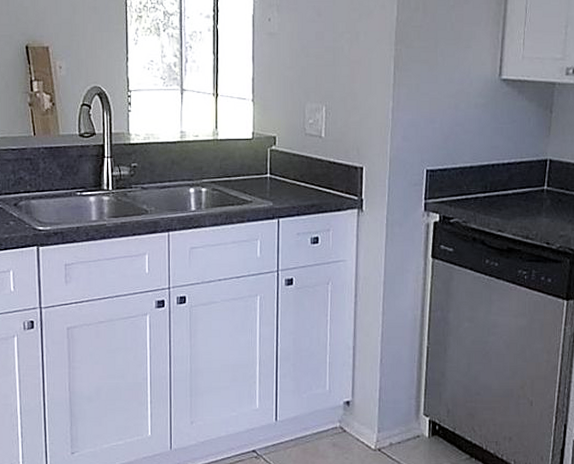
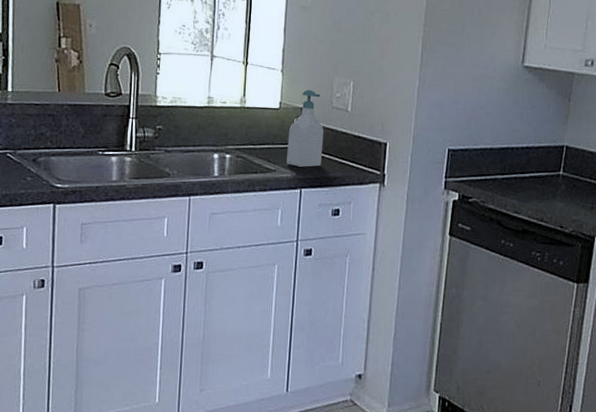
soap bottle: none [262,118,299,197] -> present [286,90,324,167]

